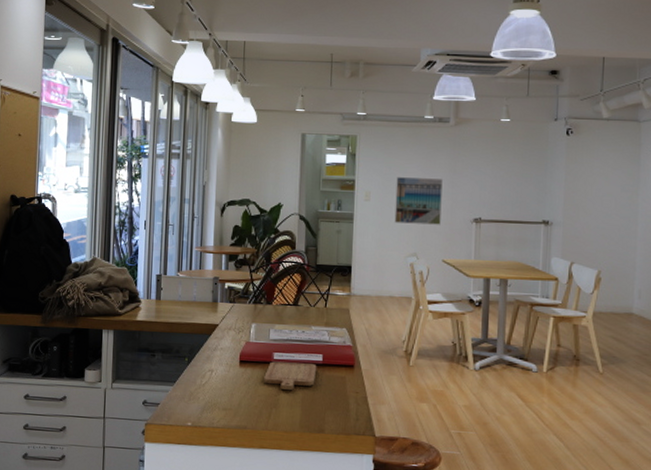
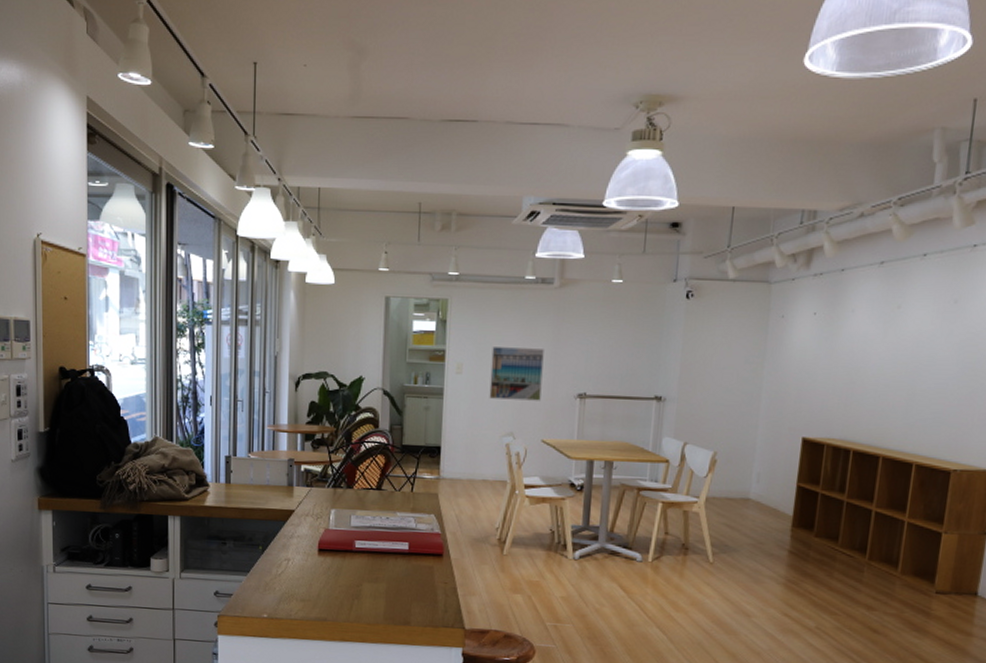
chopping board: present [264,361,317,391] -> none [345,550,403,581]

